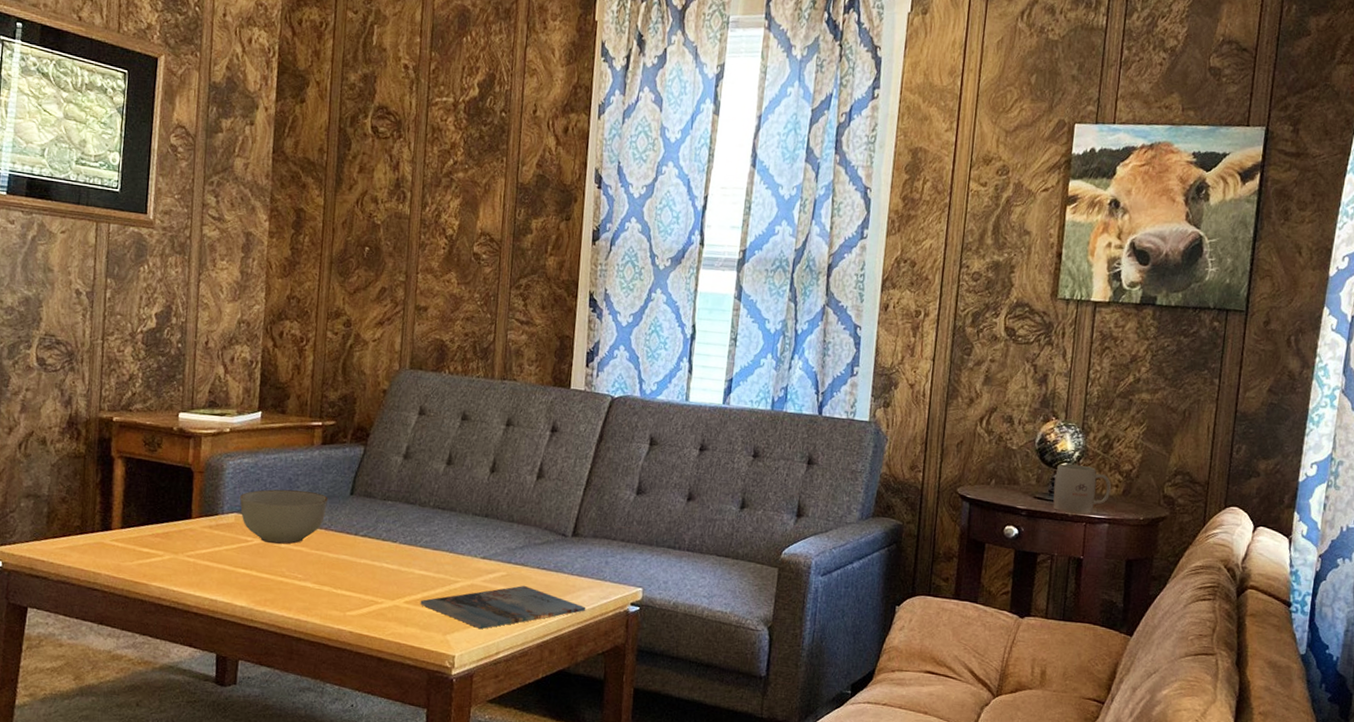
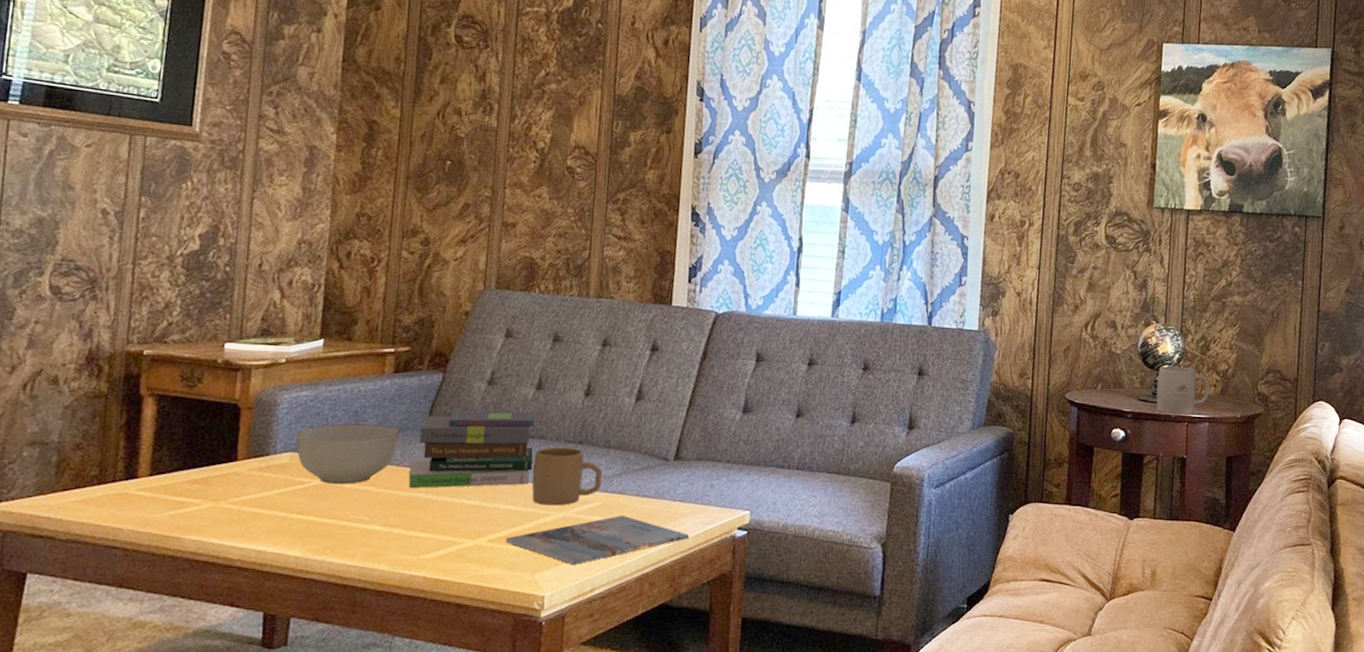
books: none [335,481,446,553] -> present [408,410,535,489]
mug: none [443,519,507,574] -> present [531,447,603,506]

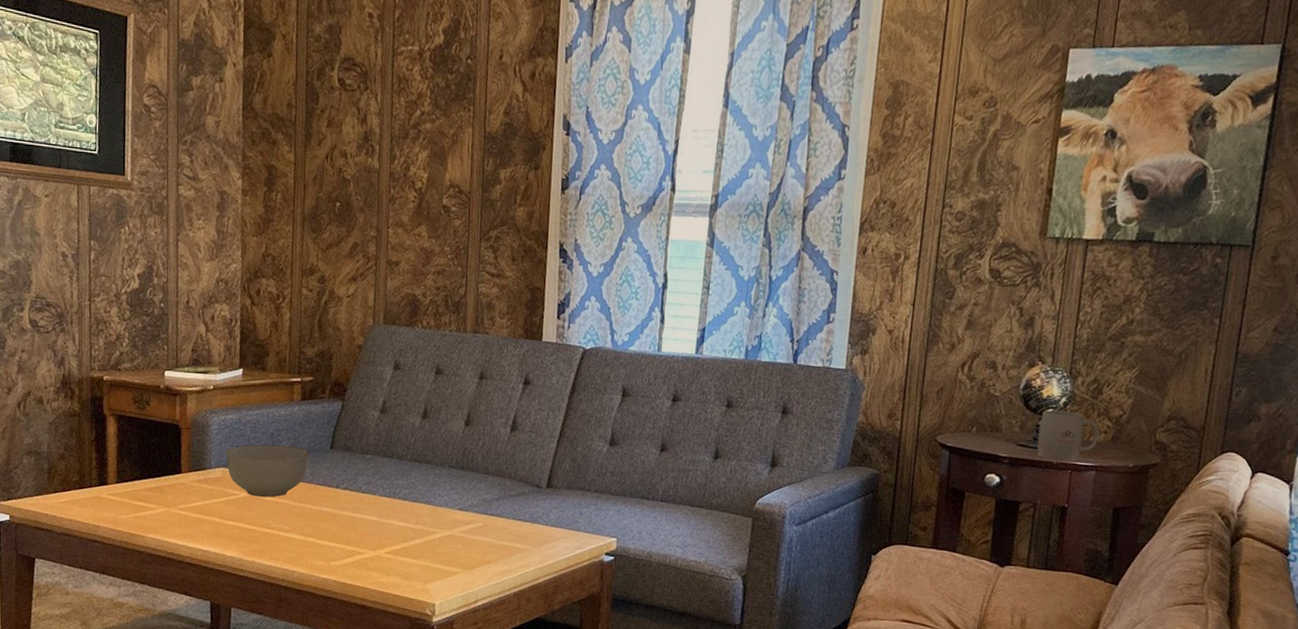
books: present [408,410,535,489] -> none [317,436,422,505]
magazine: present [505,514,690,566] -> none [400,535,562,579]
mug: present [531,447,603,506] -> none [421,471,483,525]

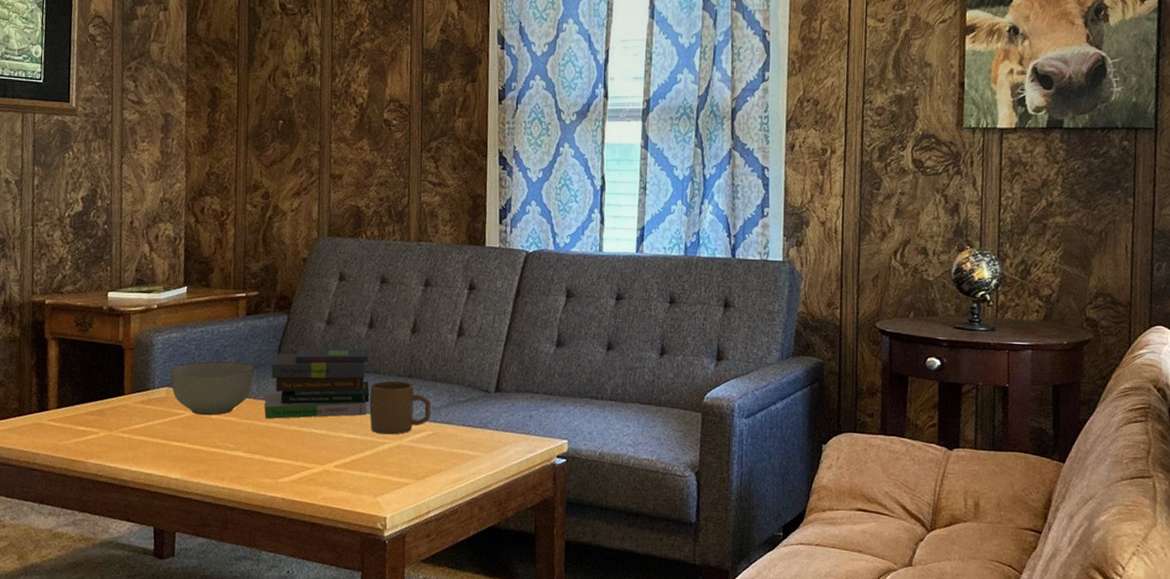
books: none [317,436,422,505] -> present [264,348,370,419]
mug: none [421,471,483,525] -> present [369,380,432,435]
mug: present [1036,410,1100,462] -> none [973,292,1033,342]

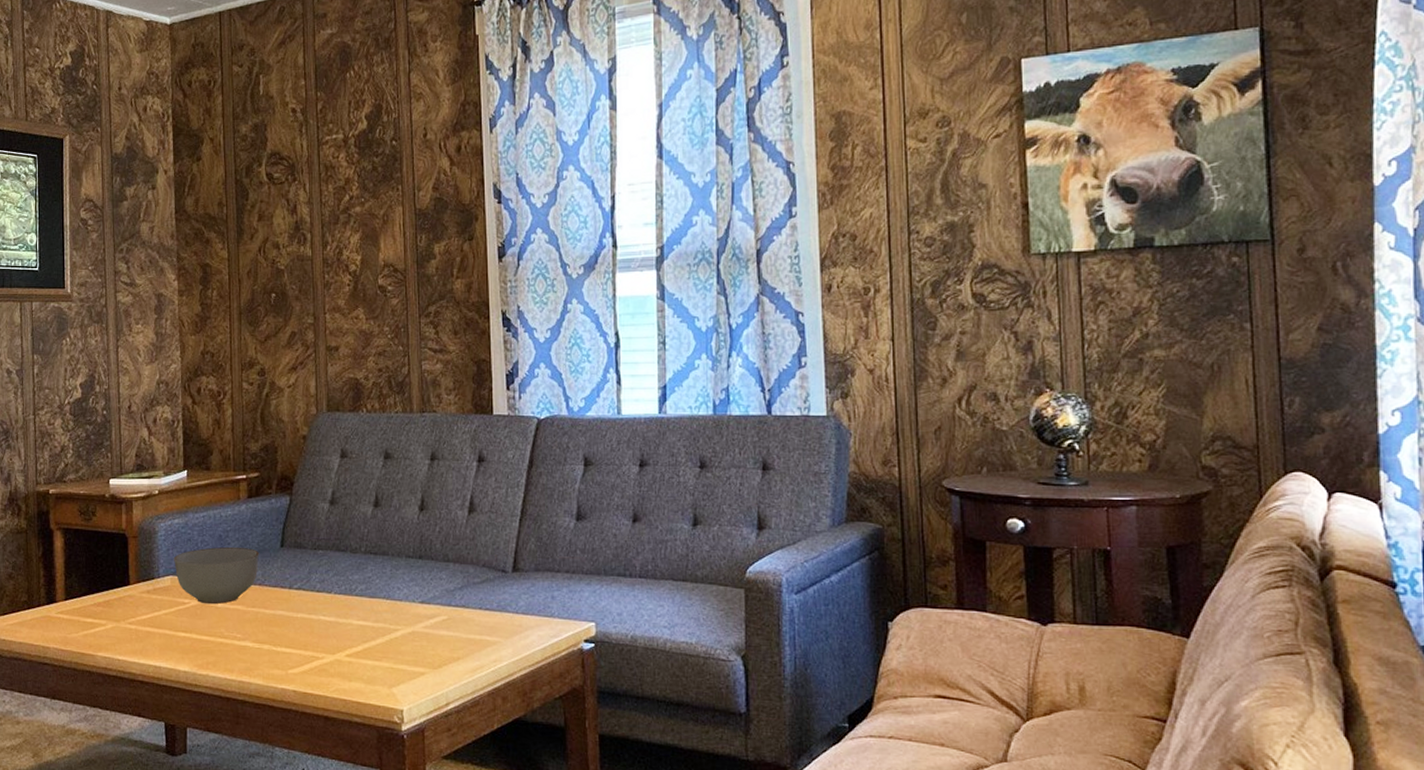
books: present [264,348,370,419] -> none [270,529,379,607]
mug: present [369,380,432,435] -> none [379,562,445,621]

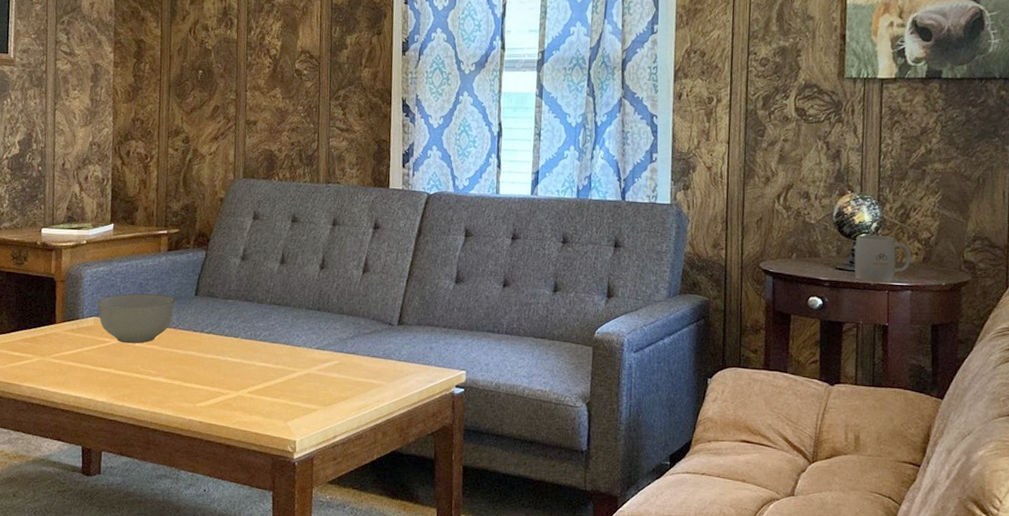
mug: none [1060,441,1134,498] -> present [854,235,912,283]

